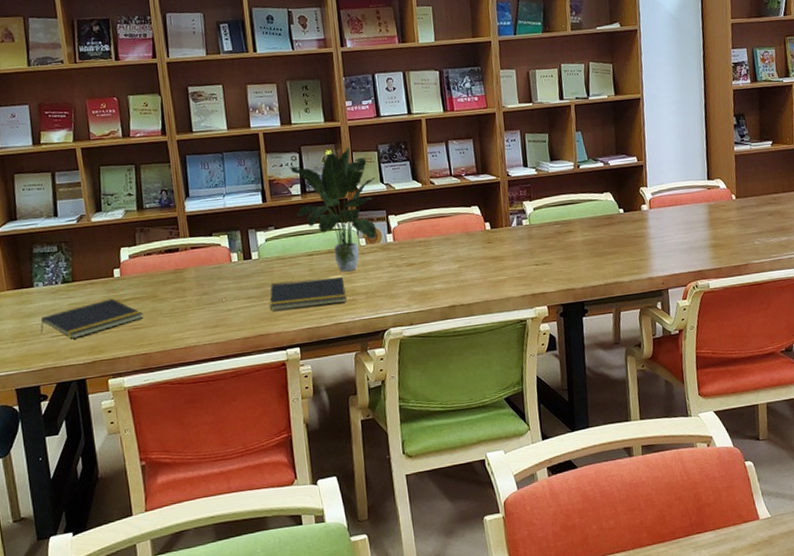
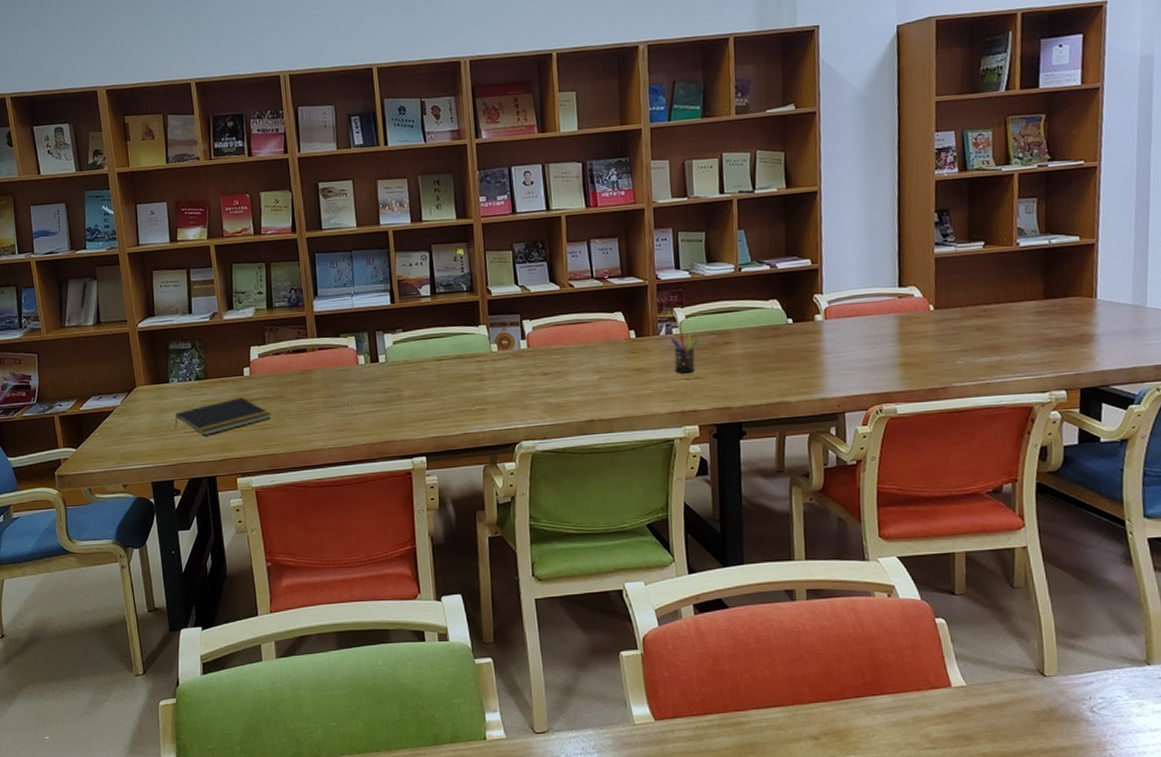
notepad: present [270,276,347,311] -> none [396,383,476,417]
potted plant: present [289,146,377,272] -> none [418,245,510,379]
pen holder: none [521,224,545,260] -> present [671,334,699,374]

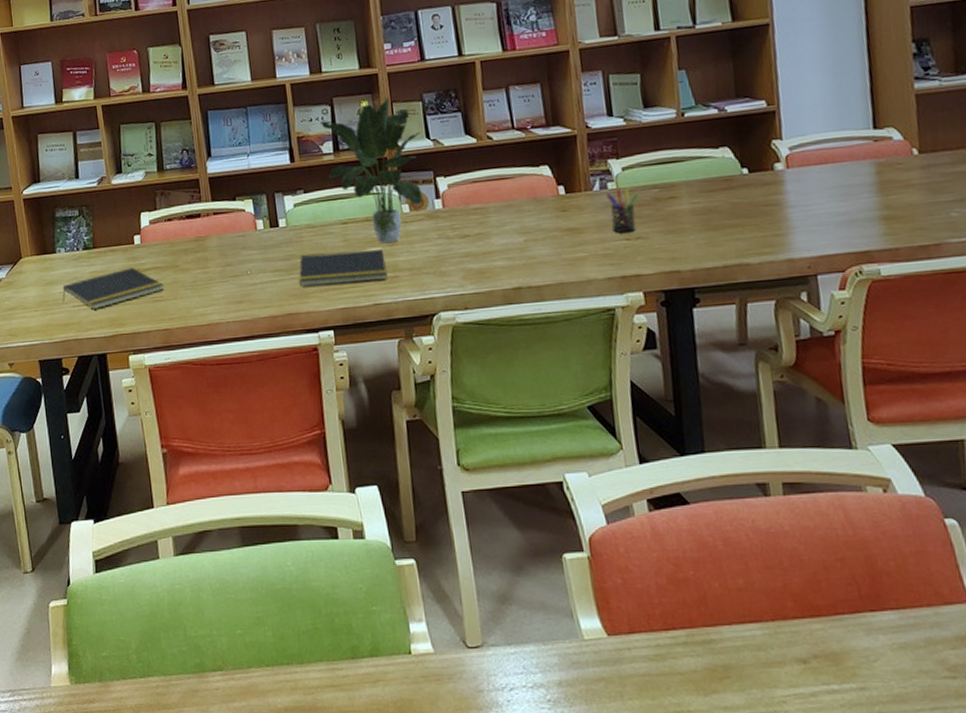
notepad: none [396,383,476,417] -> present [299,248,387,287]
potted plant: none [418,245,510,379] -> present [319,96,423,244]

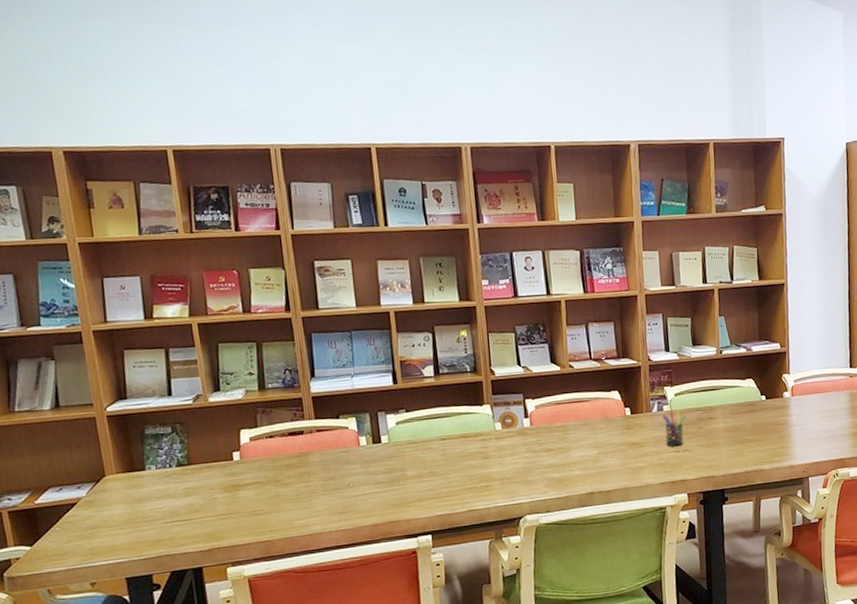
notepad: present [62,267,164,310] -> none [153,483,265,526]
notepad: present [299,248,387,287] -> none [400,461,481,497]
potted plant: present [319,96,423,244] -> none [421,327,514,457]

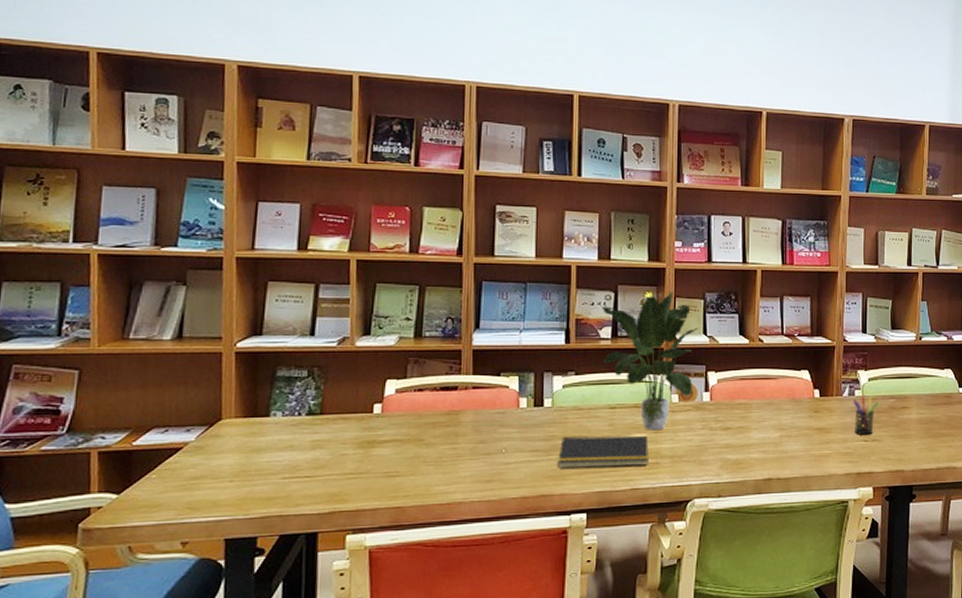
notepad: none [400,461,481,497] -> present [558,435,648,469]
potted plant: none [421,327,514,457] -> present [601,290,699,431]

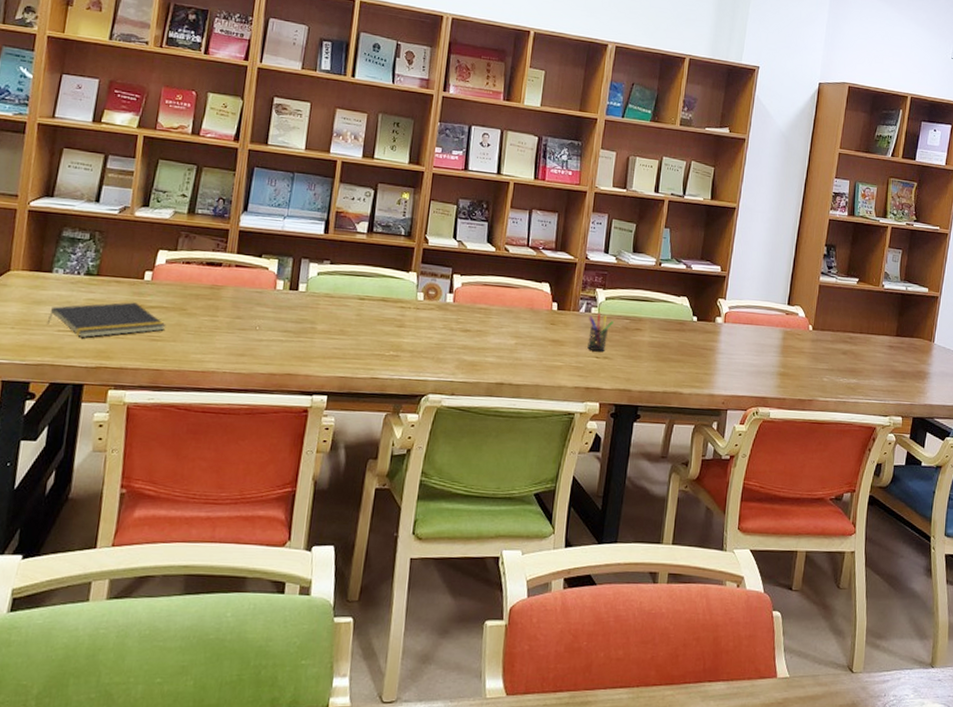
notepad: none [269,438,403,484] -> present [46,302,166,338]
notepad: present [558,435,648,469] -> none [305,321,392,357]
potted plant: present [601,290,699,431] -> none [357,194,449,325]

